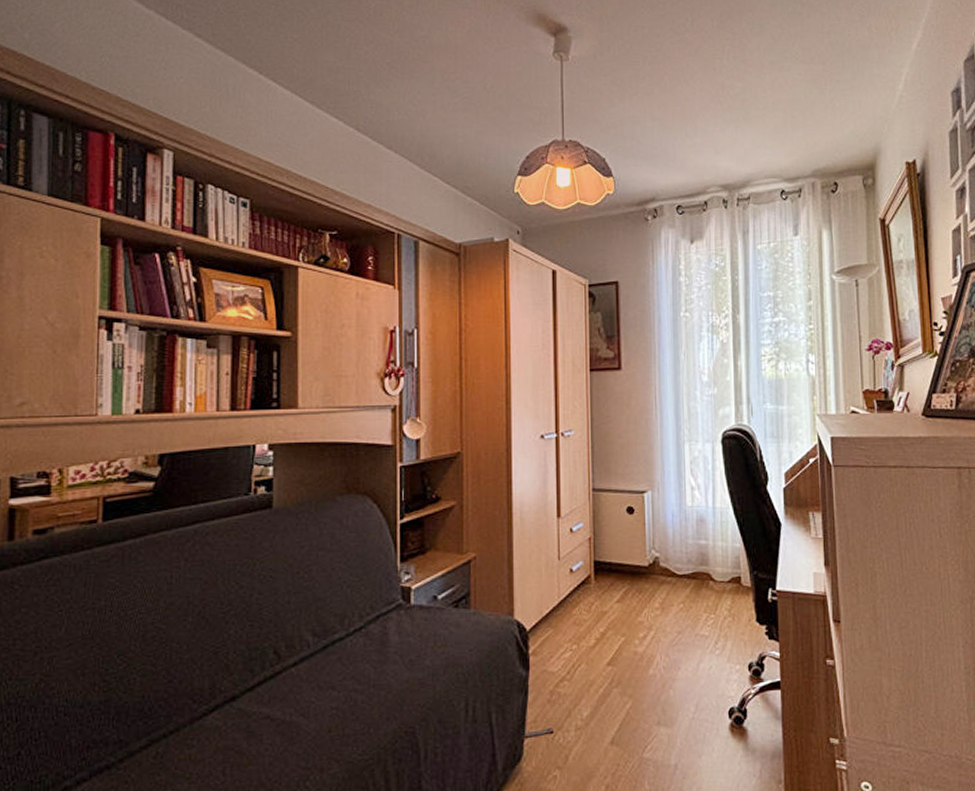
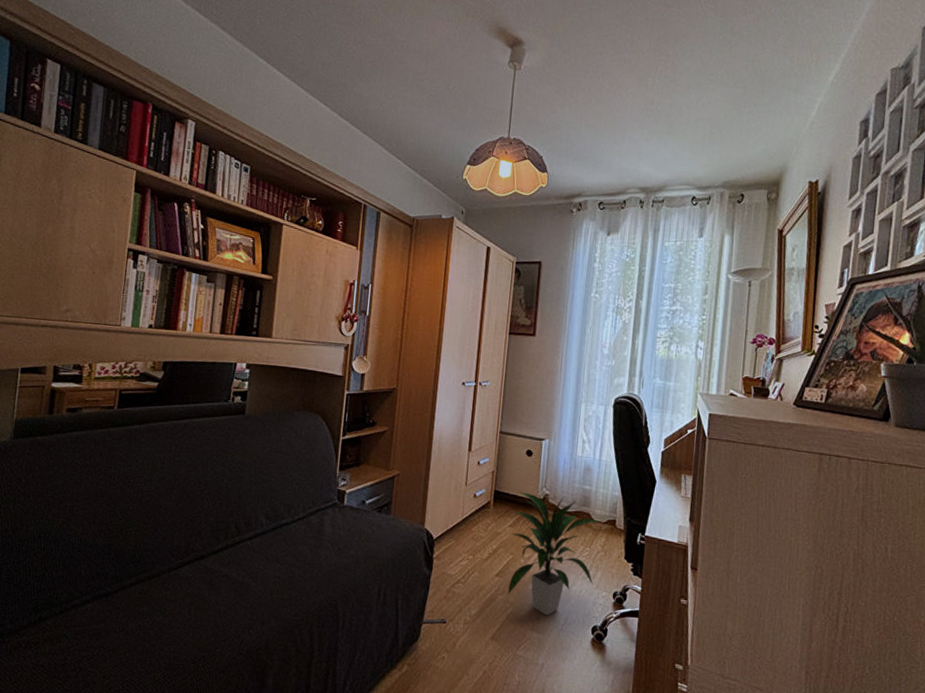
indoor plant: none [620,555,724,705] -> present [507,492,601,616]

